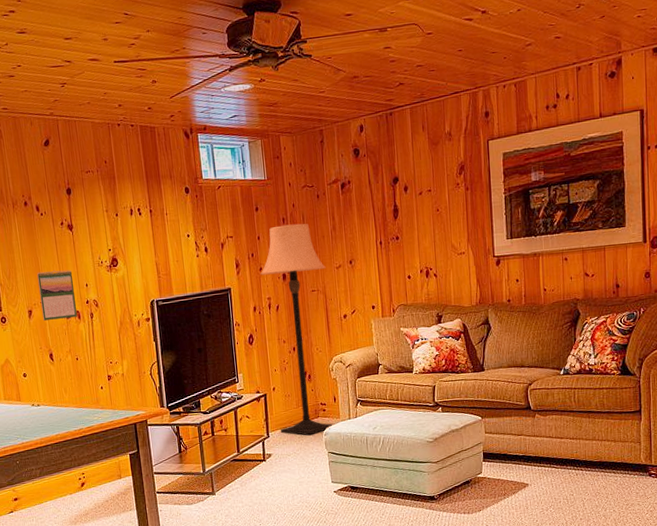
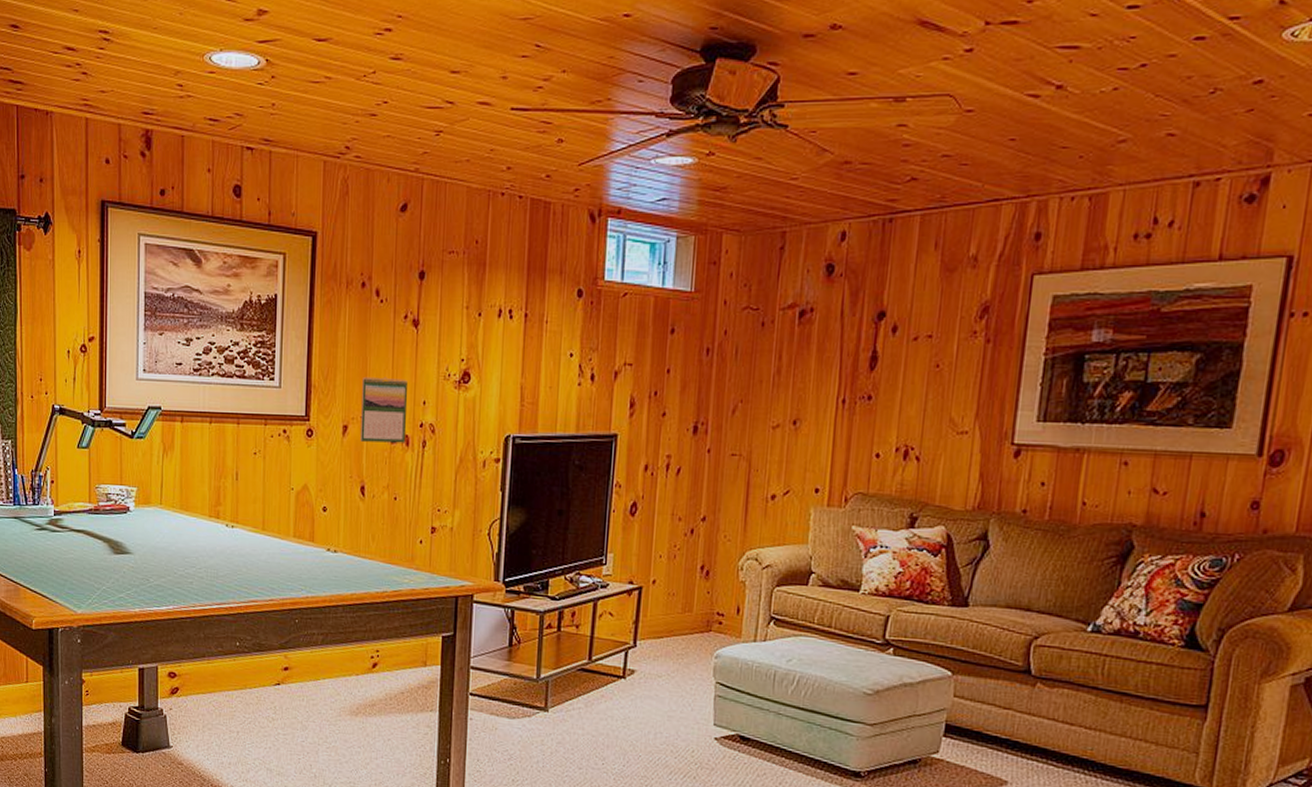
lamp: present [260,223,334,436] -> none [652,358,757,655]

